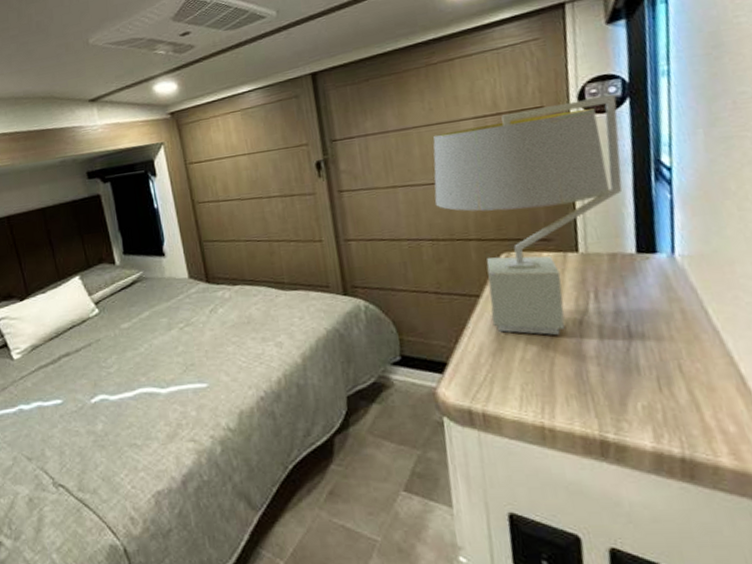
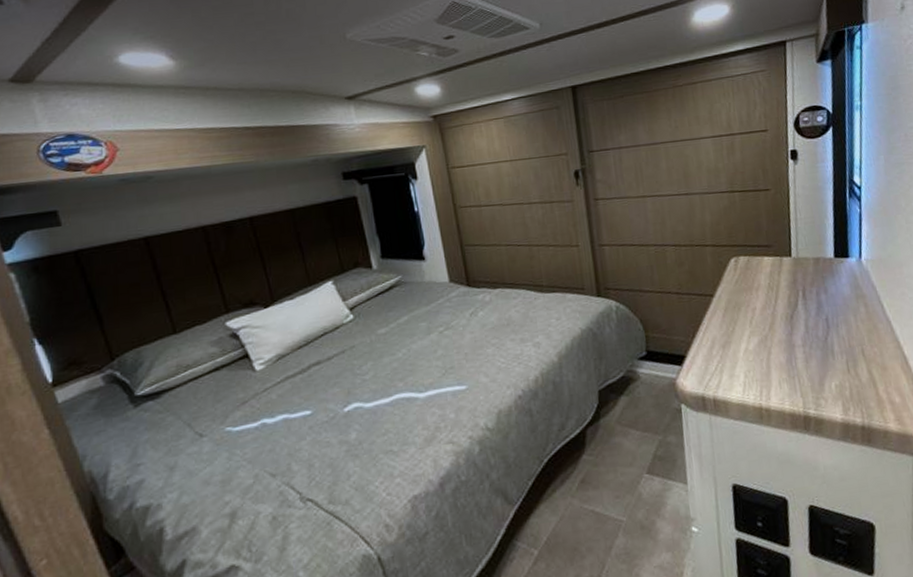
table lamp: present [433,95,623,335] -> none [677,124,826,328]

